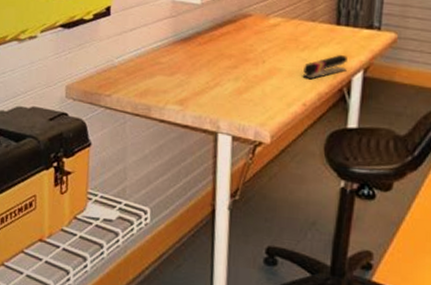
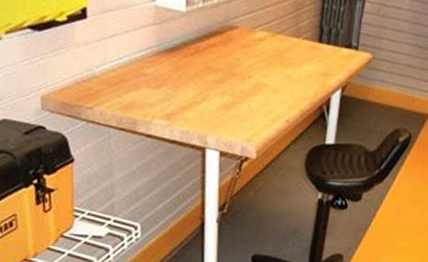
stapler: present [302,55,347,80] -> none [286,73,328,97]

